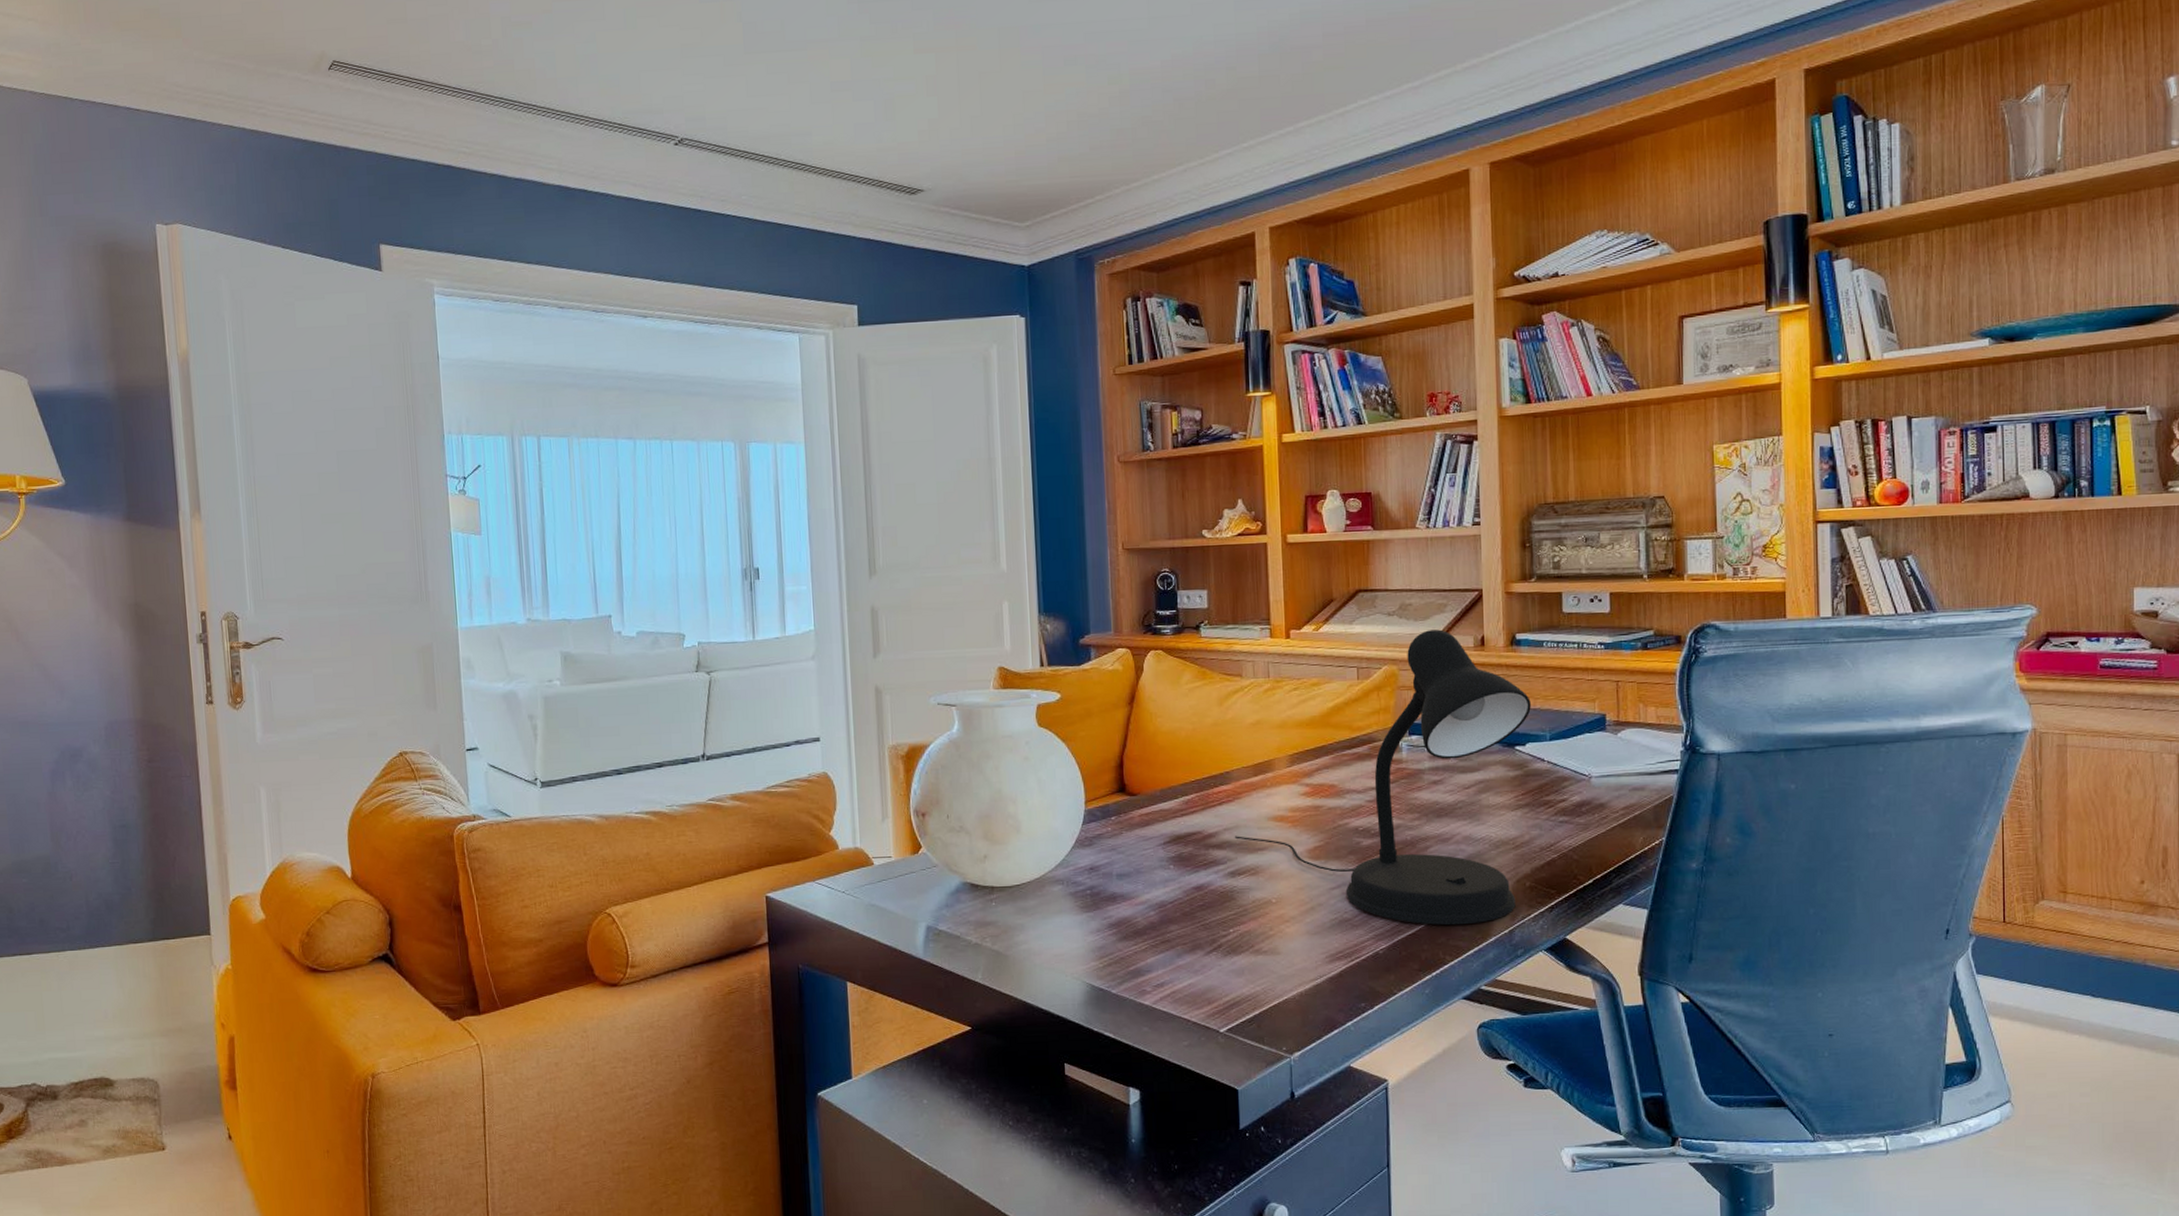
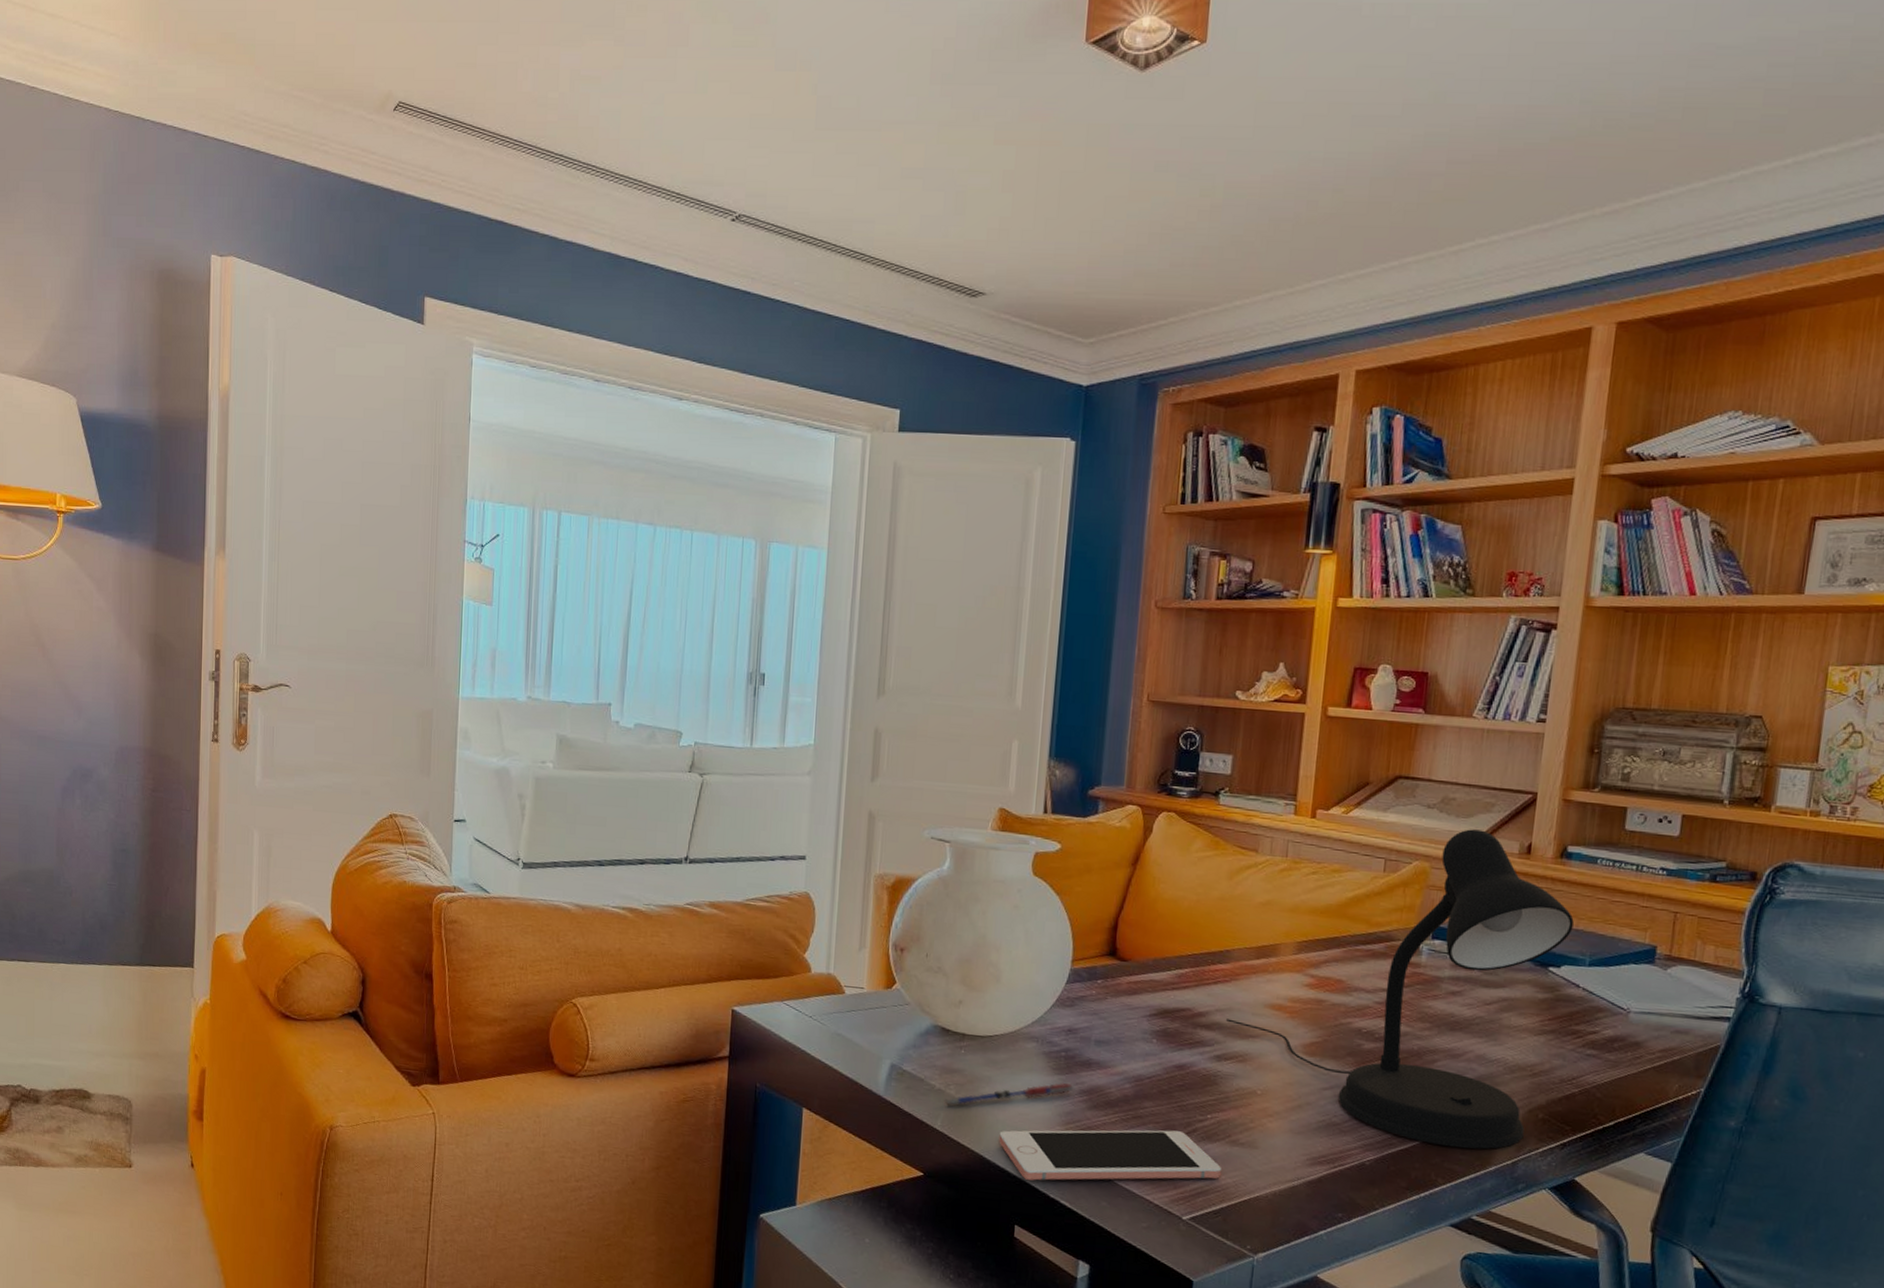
pen: none [982,918,1103,958] -> present [944,1083,1074,1106]
cell phone: none [1038,949,1249,1018] -> present [999,1130,1221,1181]

